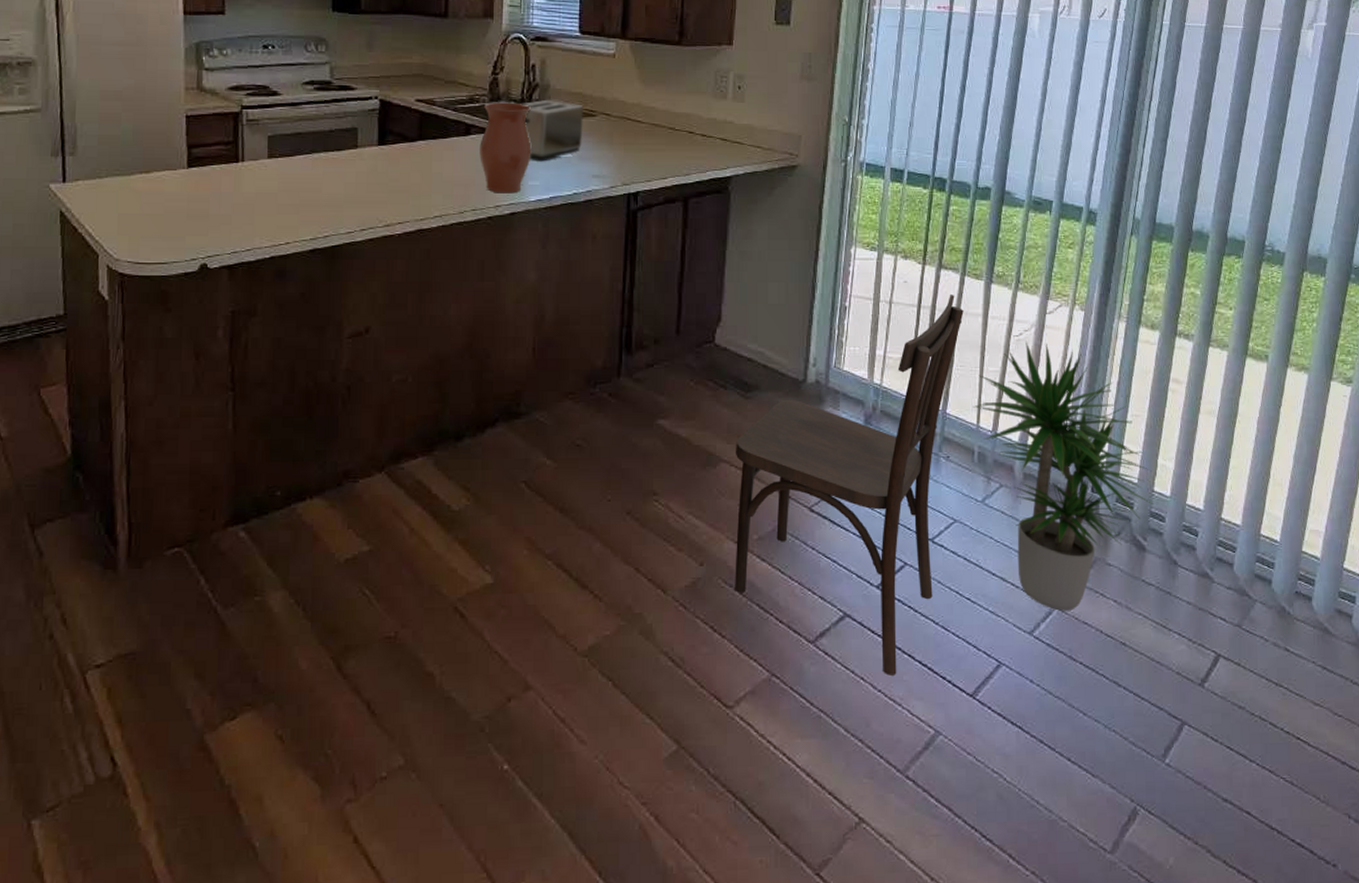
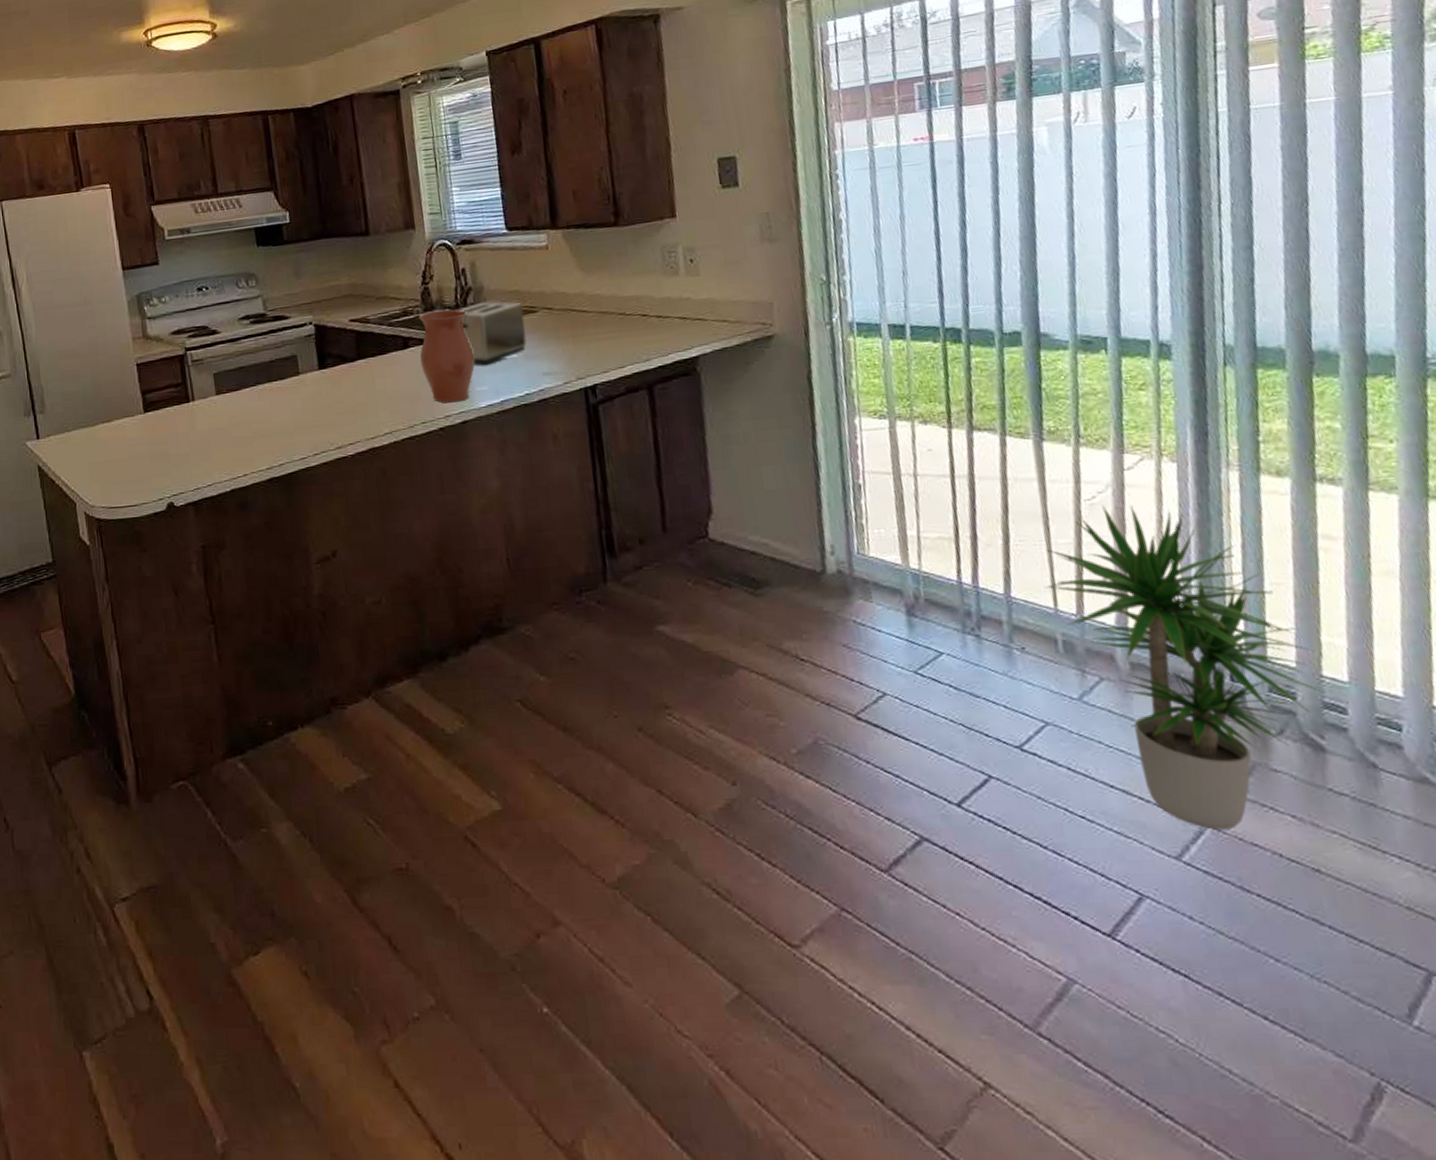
dining chair: present [735,295,964,676] -> none [752,459,1034,910]

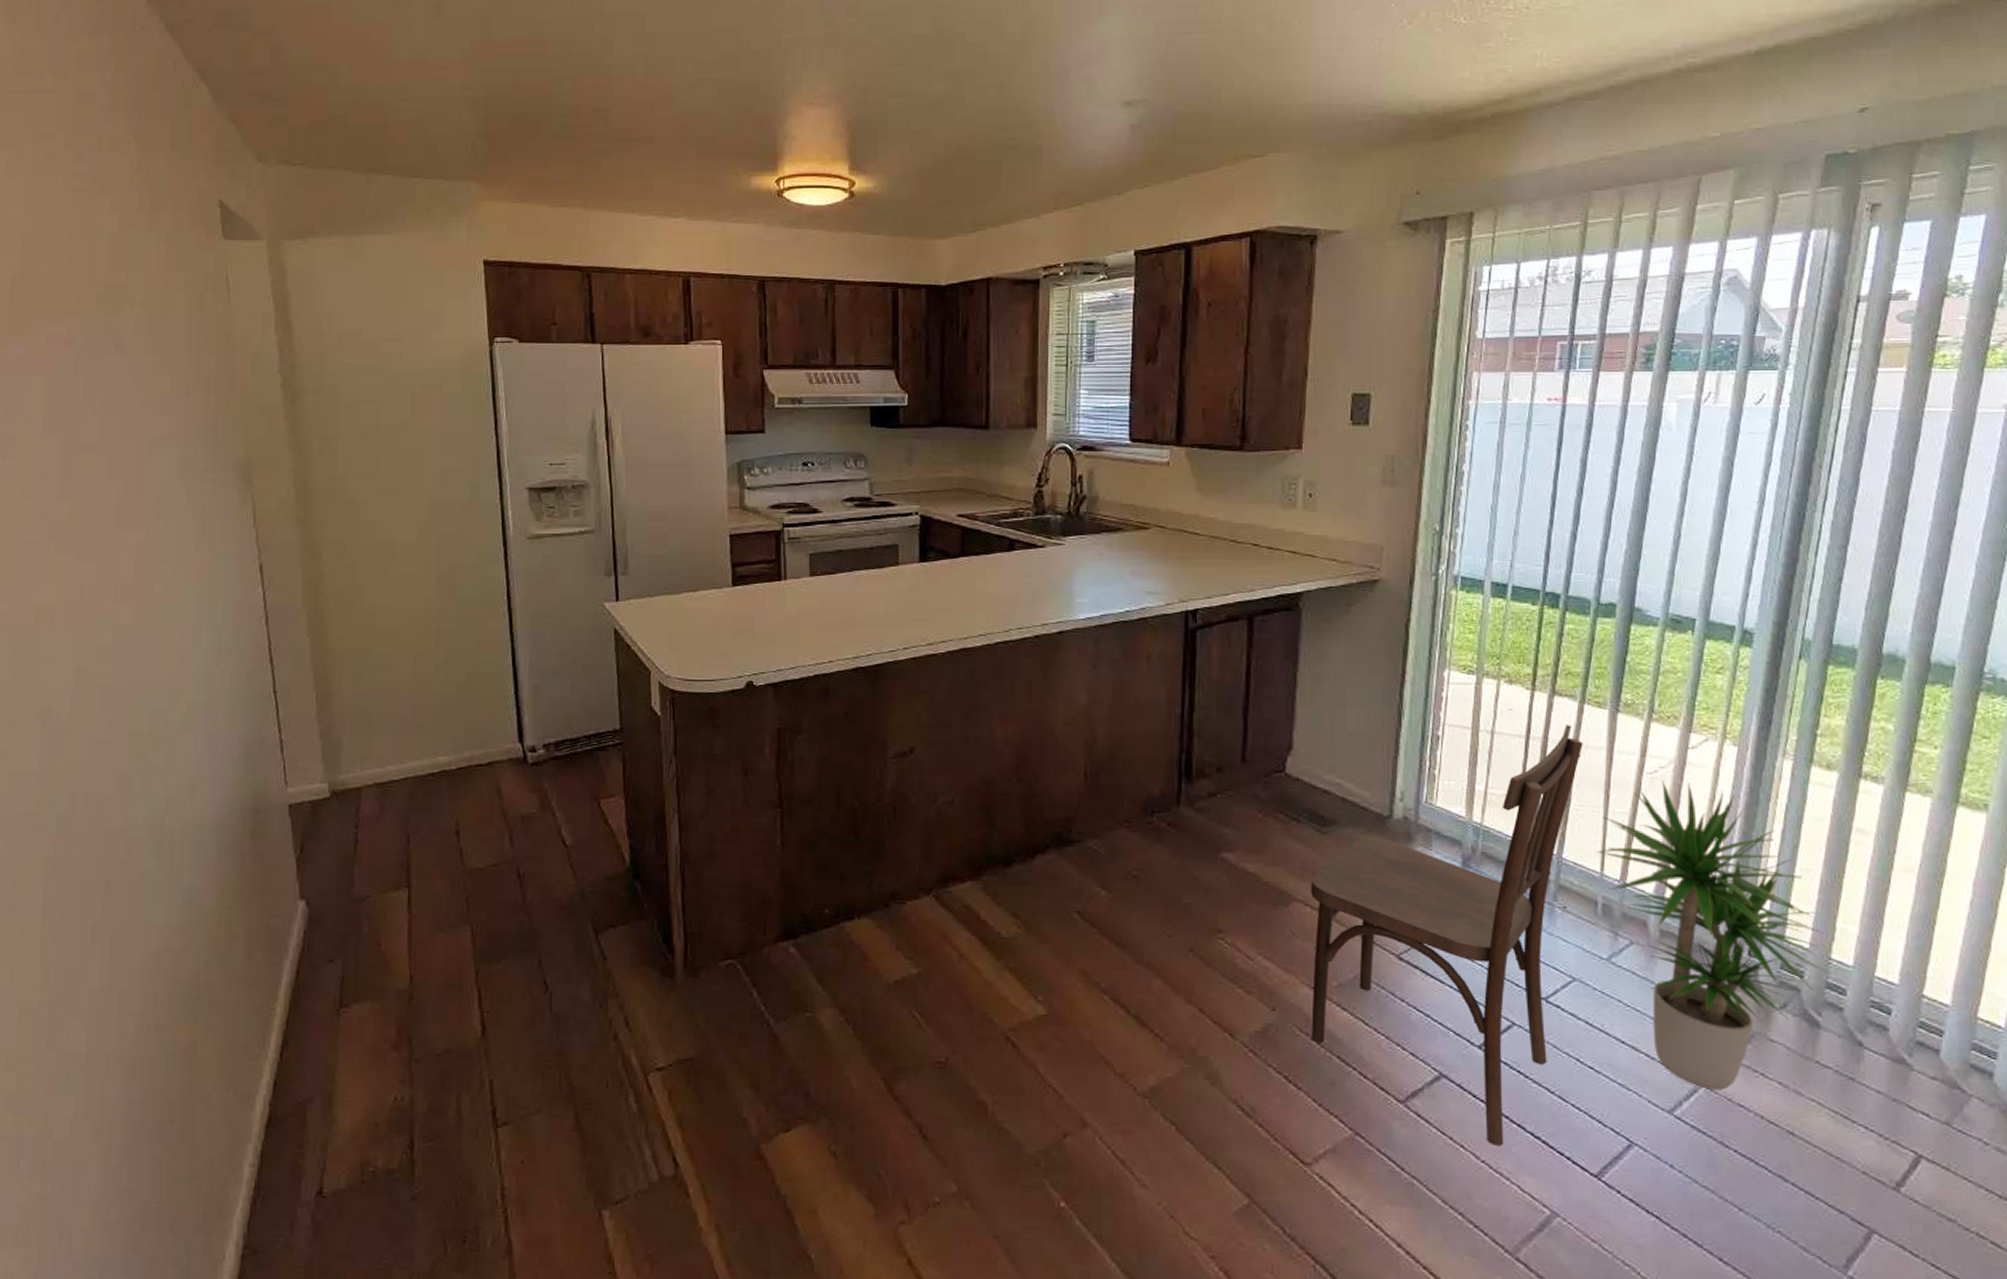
vase: present [419,309,475,403] -> none [1025,516,1080,611]
toaster: present [455,301,527,365] -> none [1067,512,1135,576]
dining chair: none [752,459,1034,910] -> present [1310,725,1583,1146]

